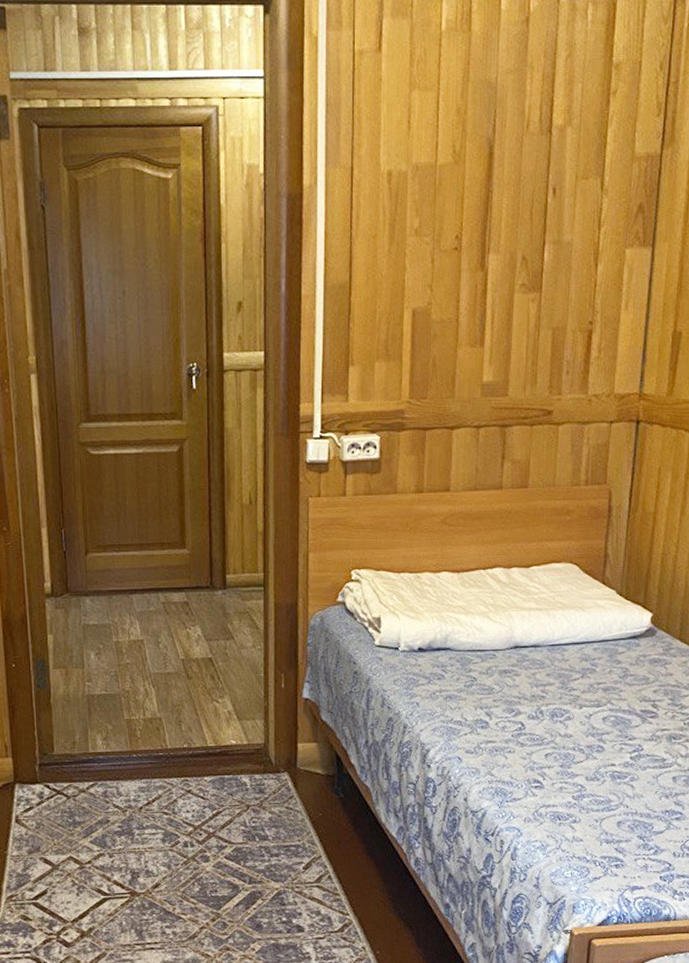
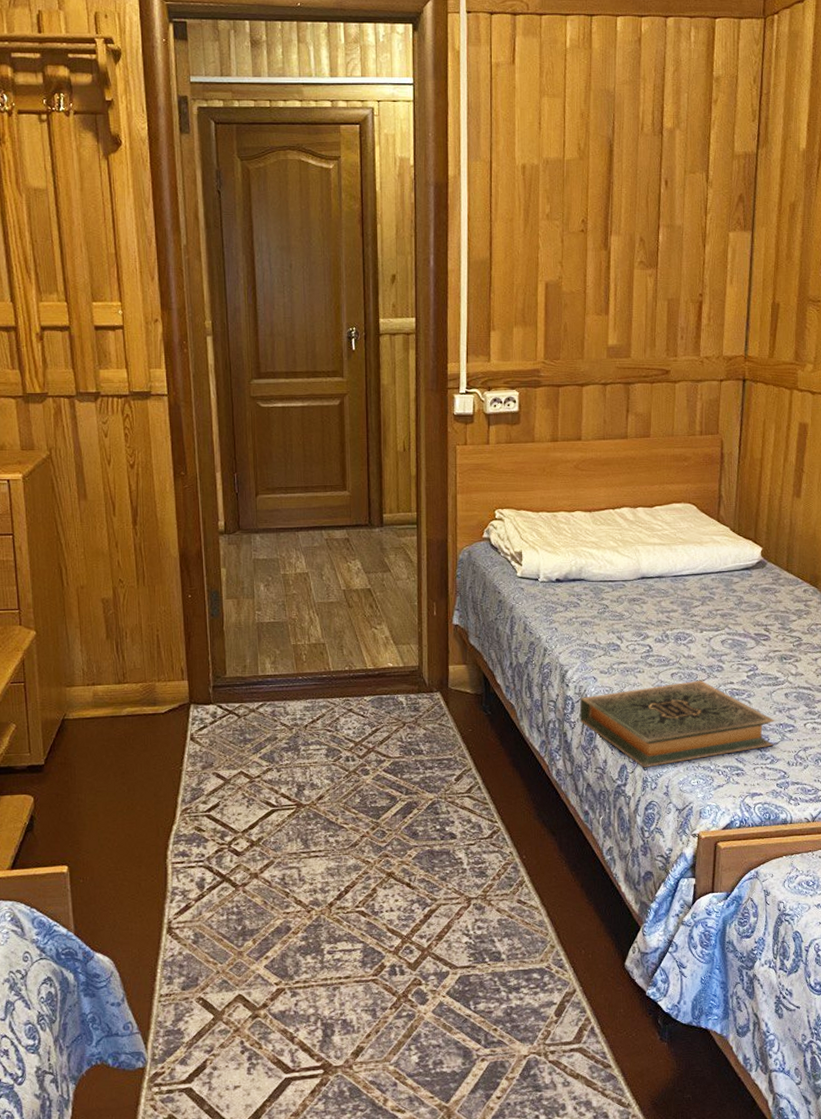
hardback book: none [441,761,661,858] -> present [579,680,776,768]

